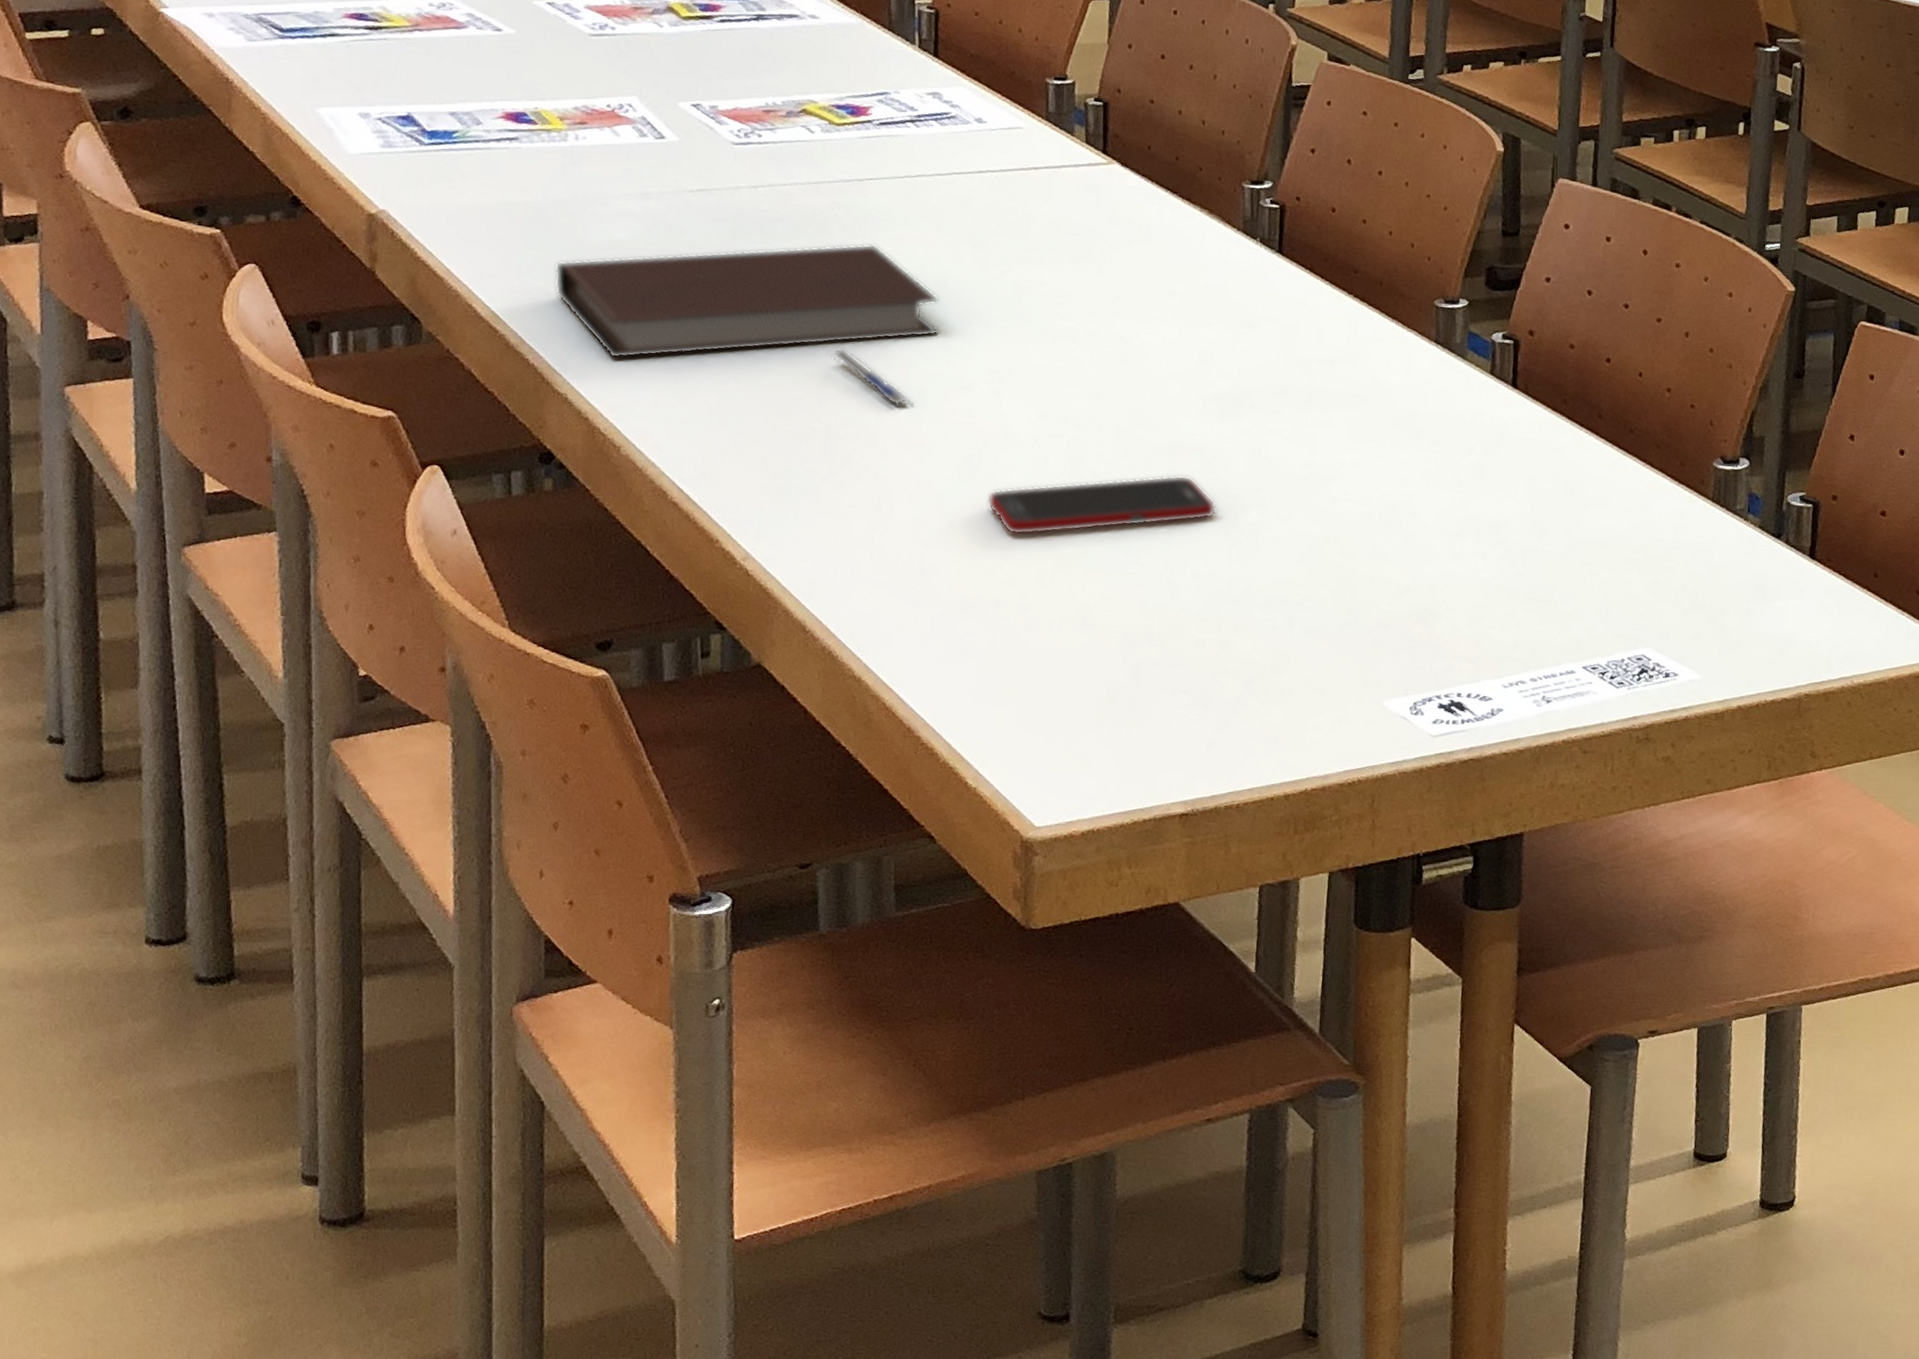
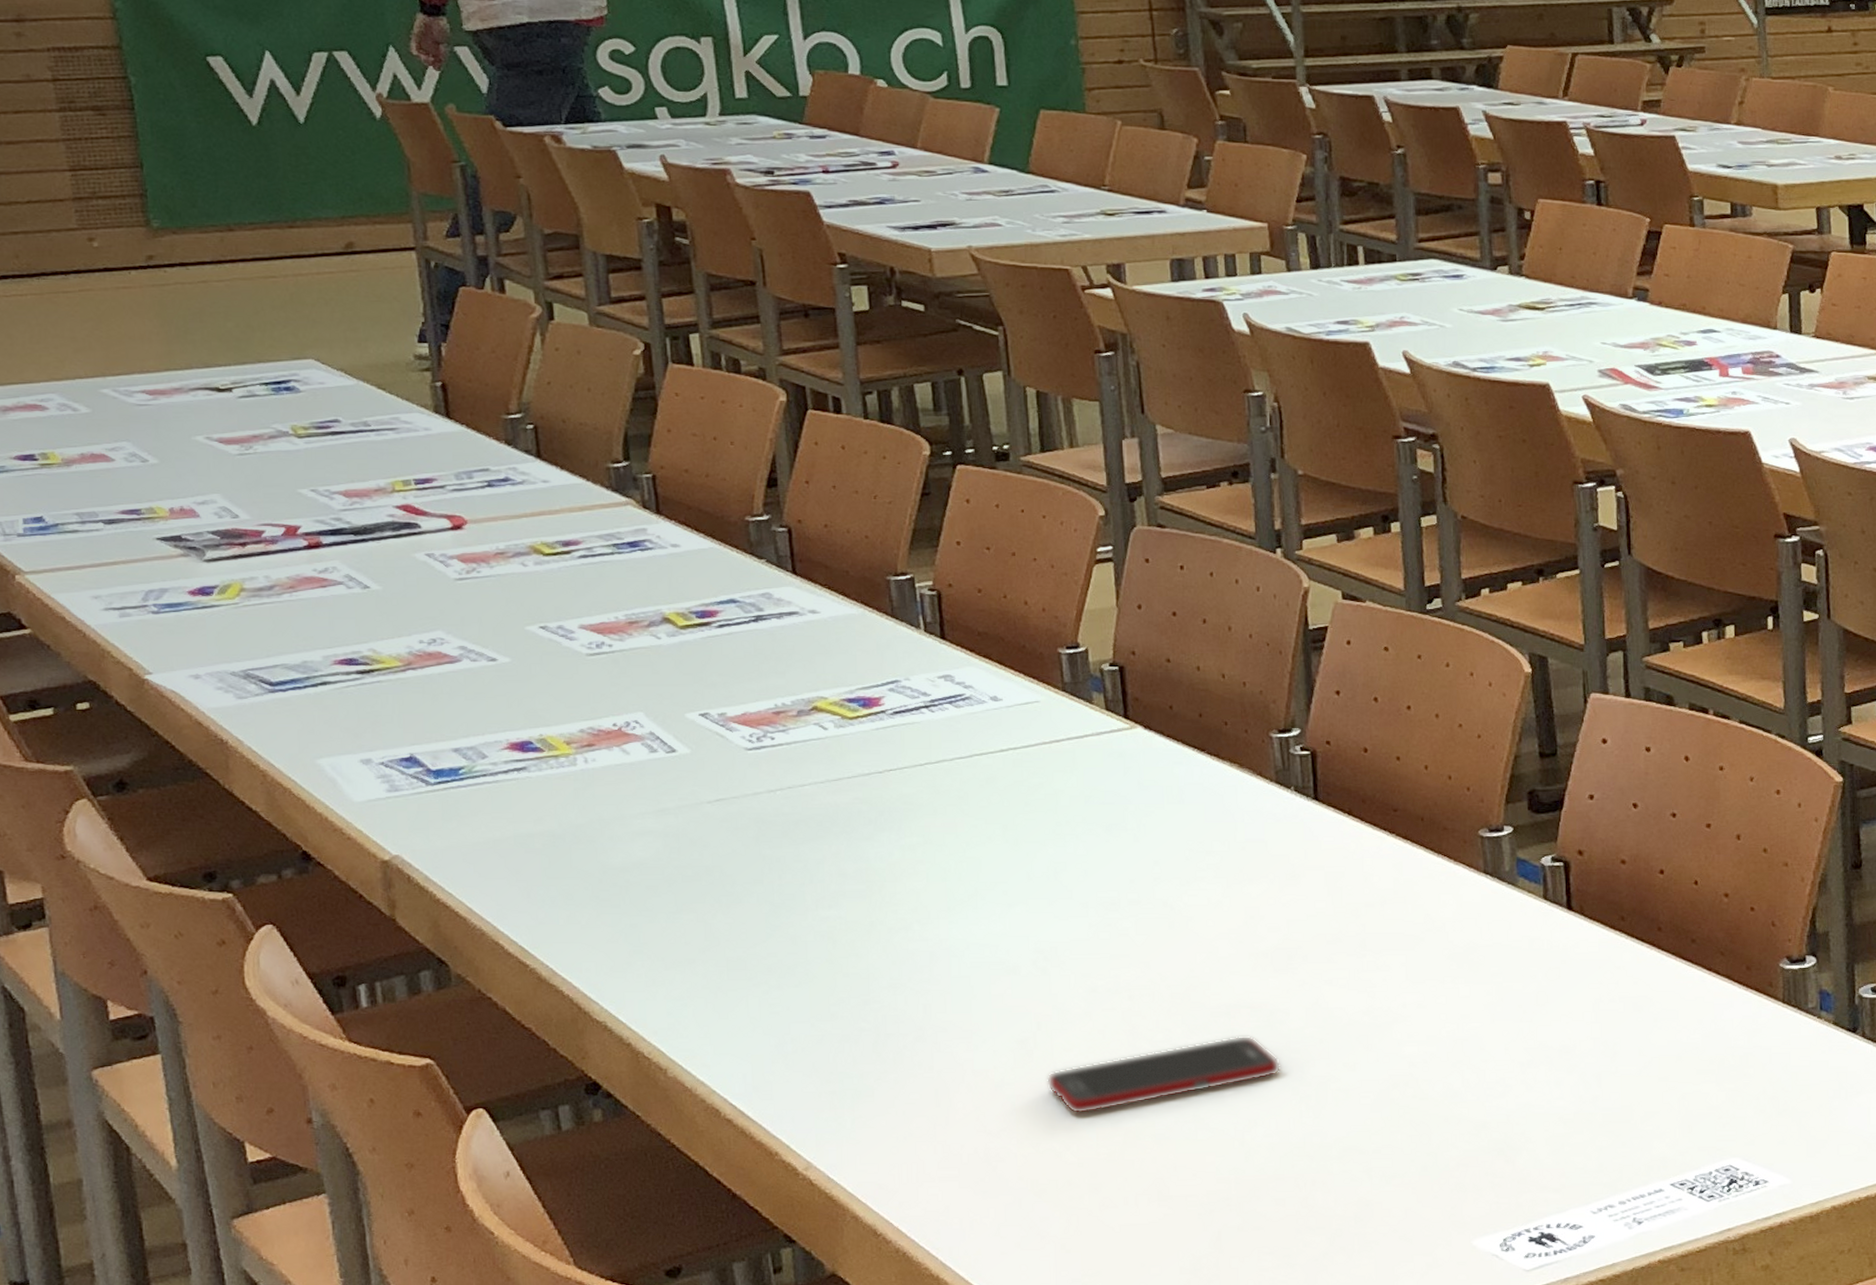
notebook: present [555,244,939,359] -> none [579,836,978,981]
pen: present [830,347,914,406] -> none [870,944,961,997]

